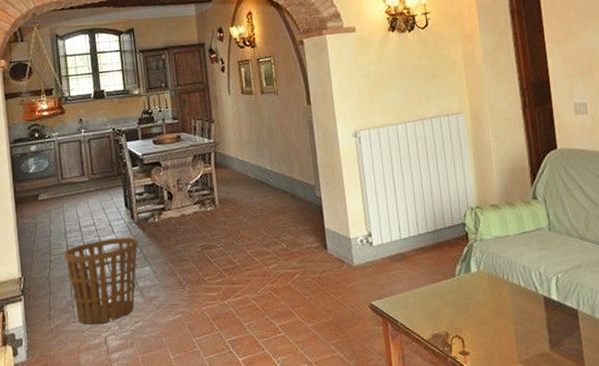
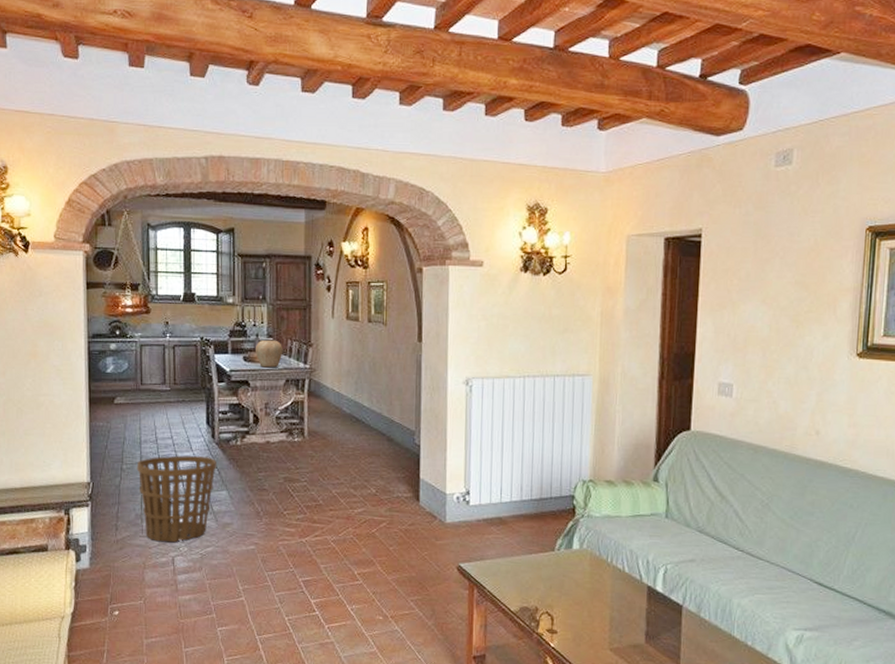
vase: none [163,121,189,148] -> present [256,339,283,368]

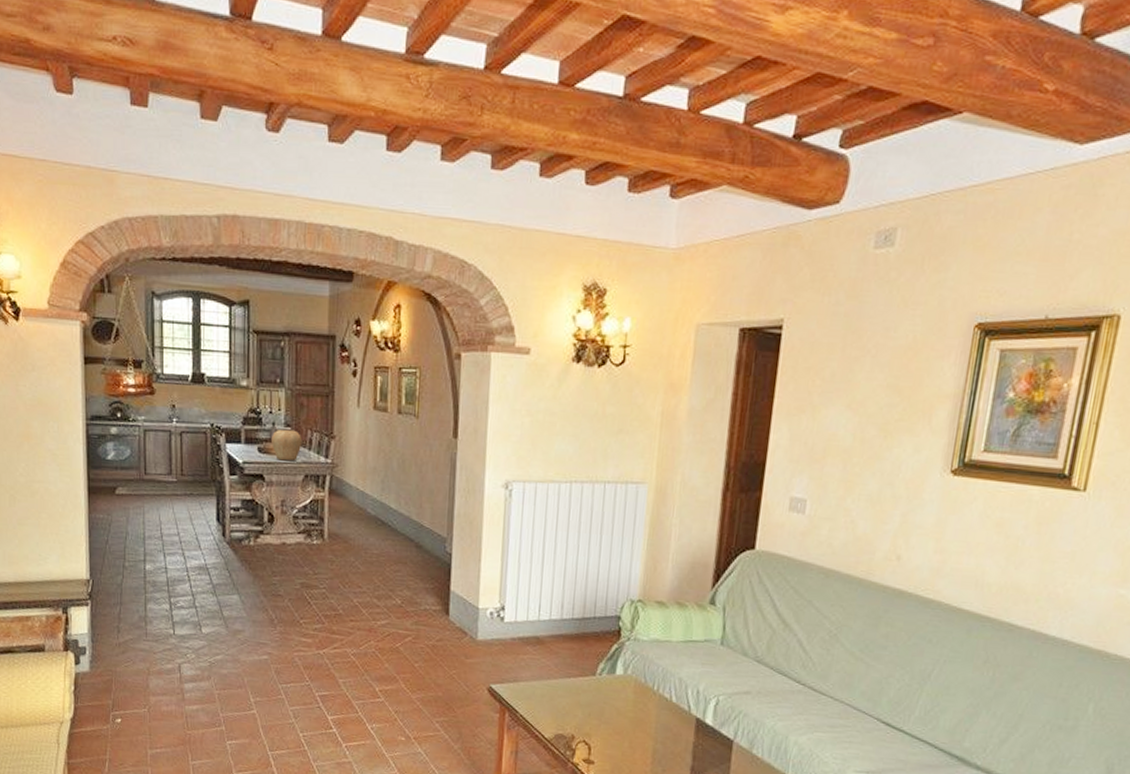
basket: present [136,455,216,543] -> none [140,554,227,649]

